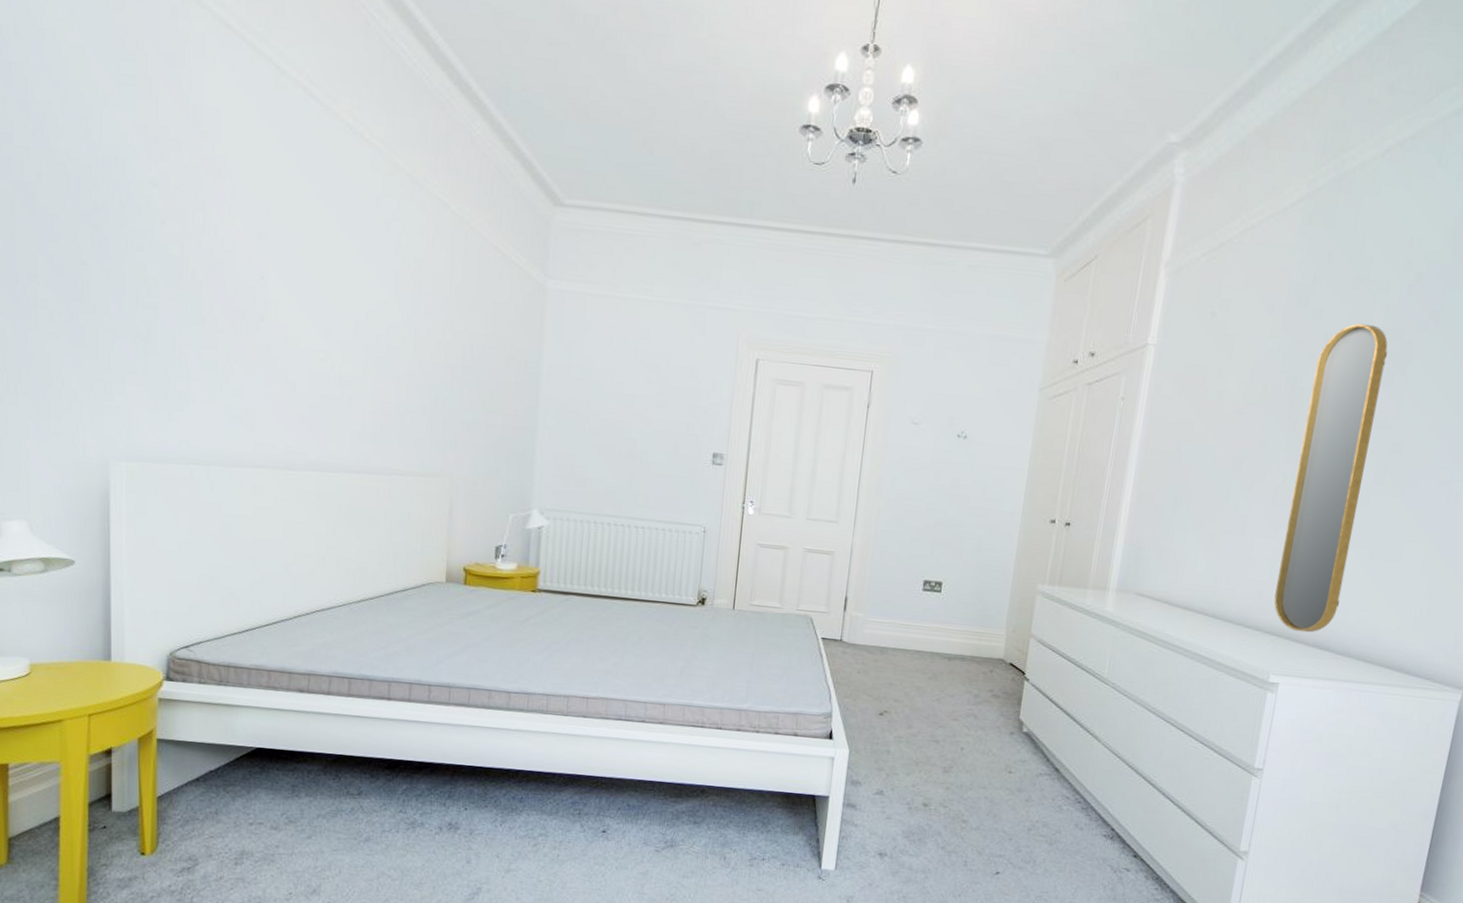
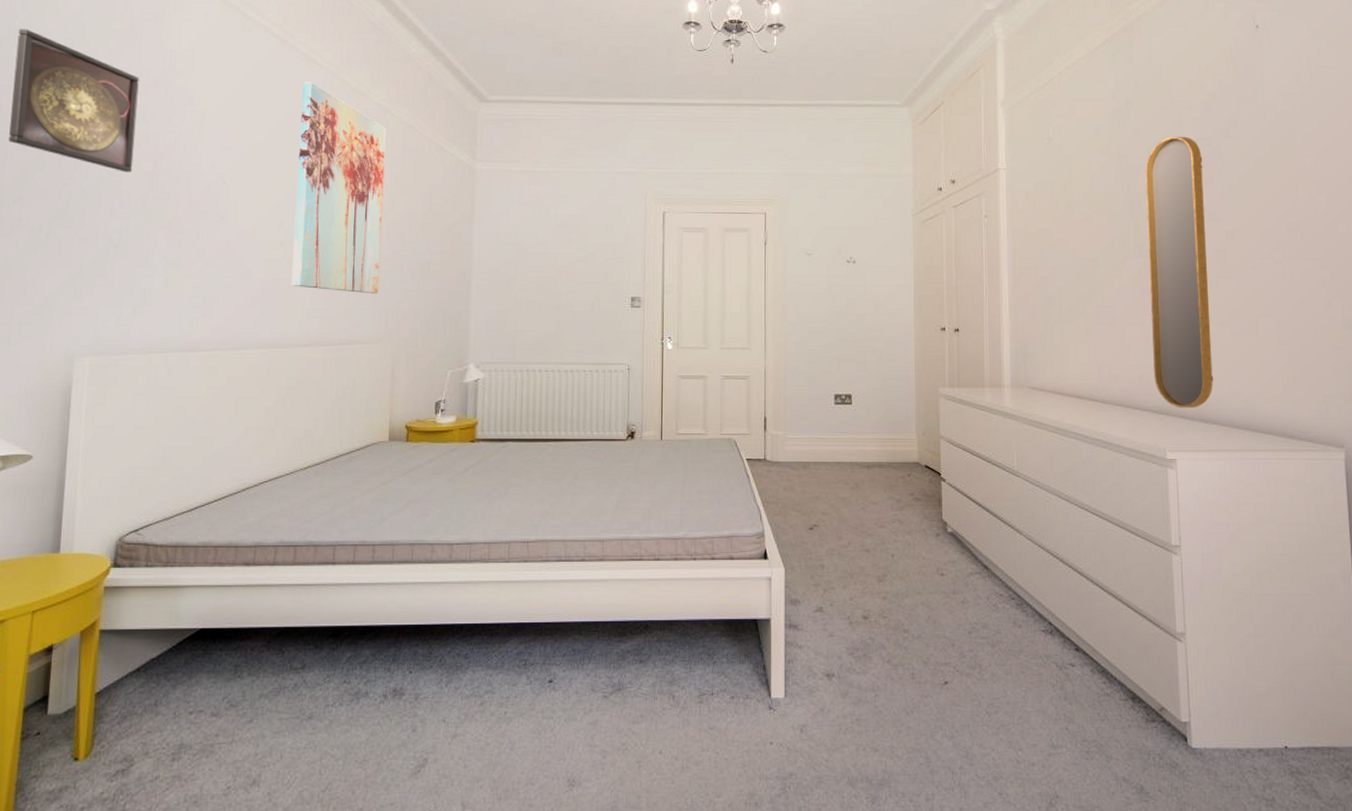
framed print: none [13,62,158,255] -> present [9,29,139,172]
wall art: none [340,161,445,423] -> present [291,82,386,294]

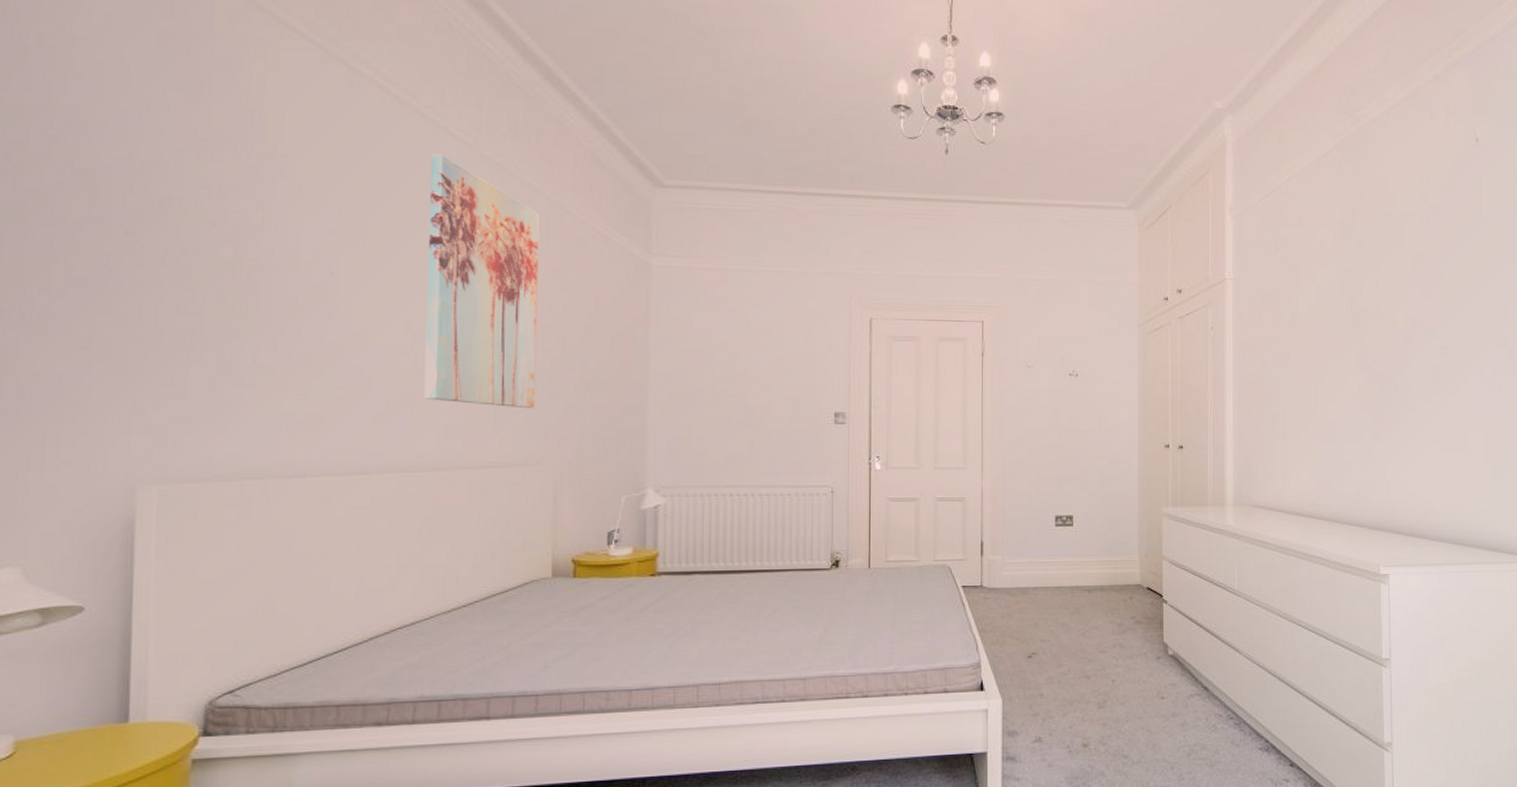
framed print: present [9,29,139,172] -> none [28,69,210,258]
home mirror: present [1145,136,1213,408] -> none [1368,249,1425,524]

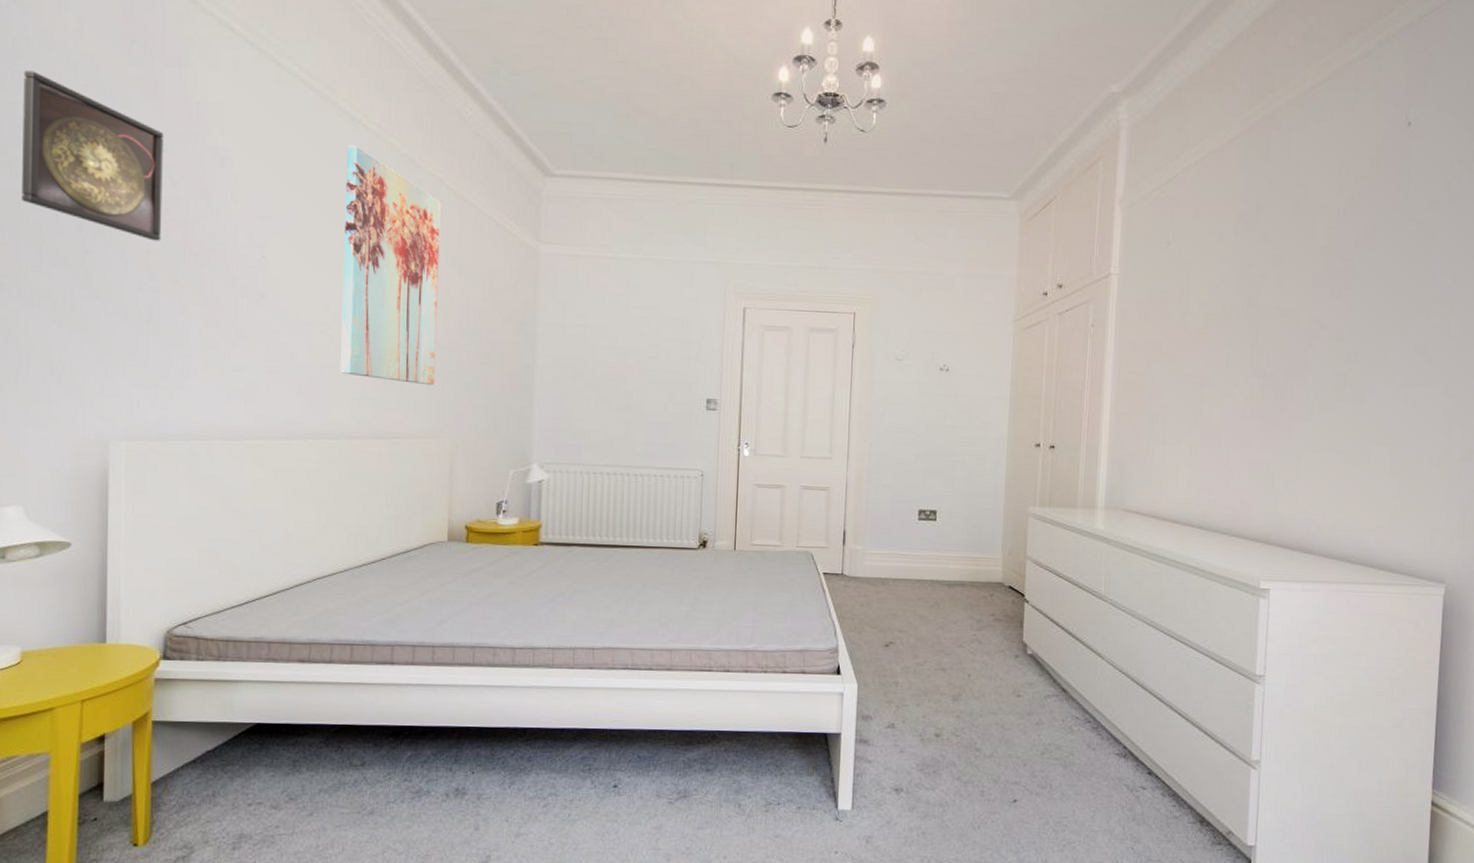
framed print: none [28,69,210,258] -> present [22,70,163,241]

